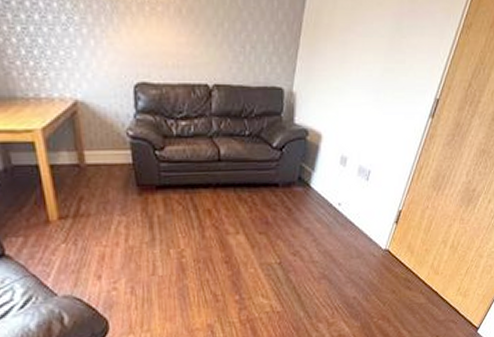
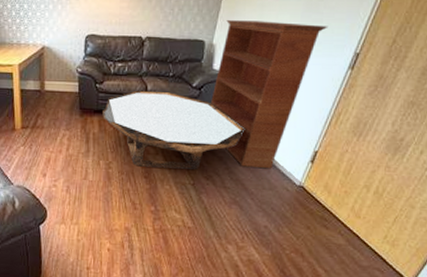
coffee table: none [167,155,330,251] -> present [102,90,244,169]
bookcase: none [293,61,411,236] -> present [210,20,329,169]

